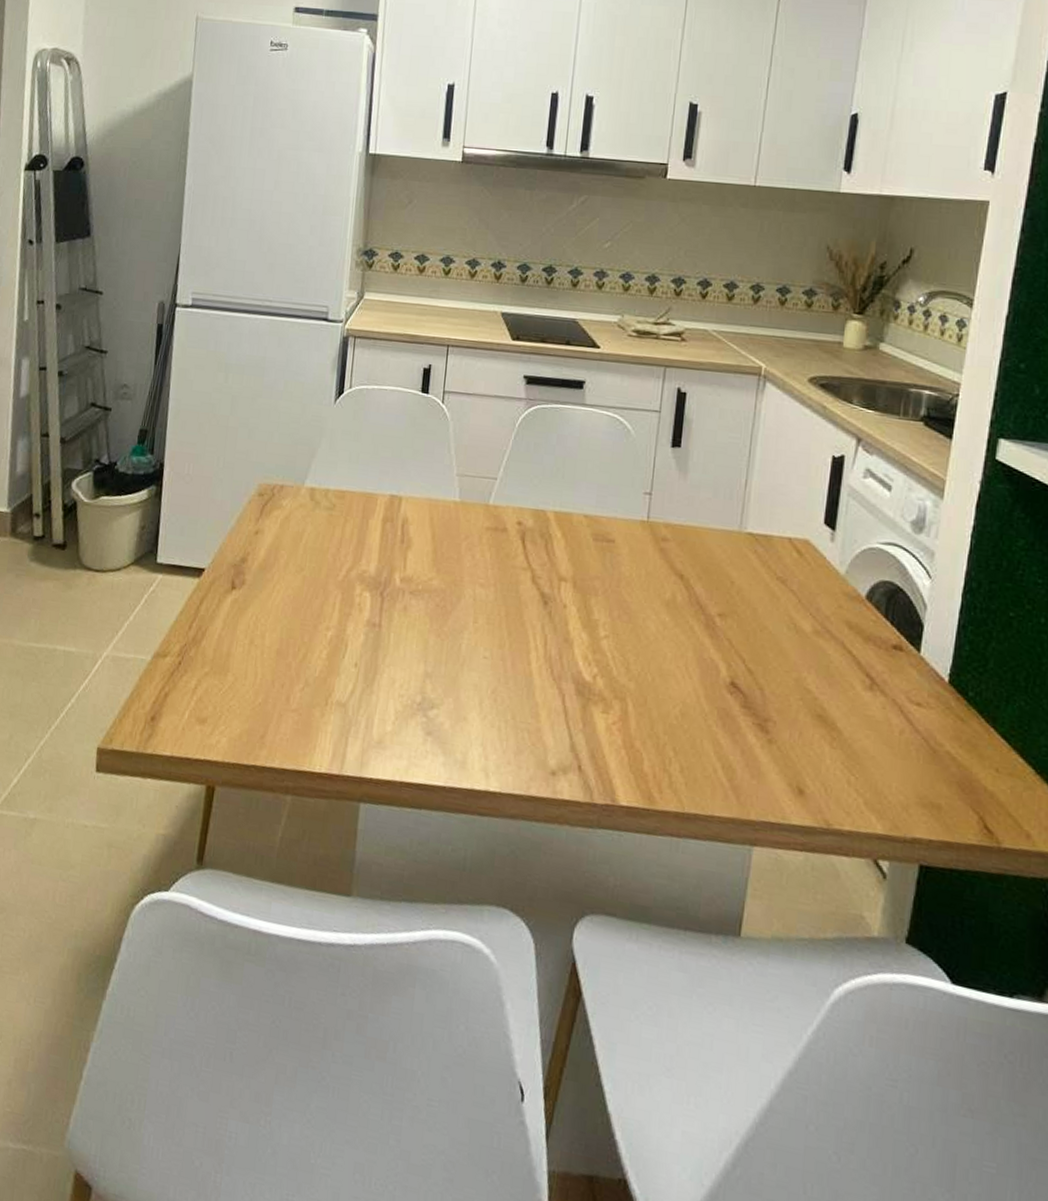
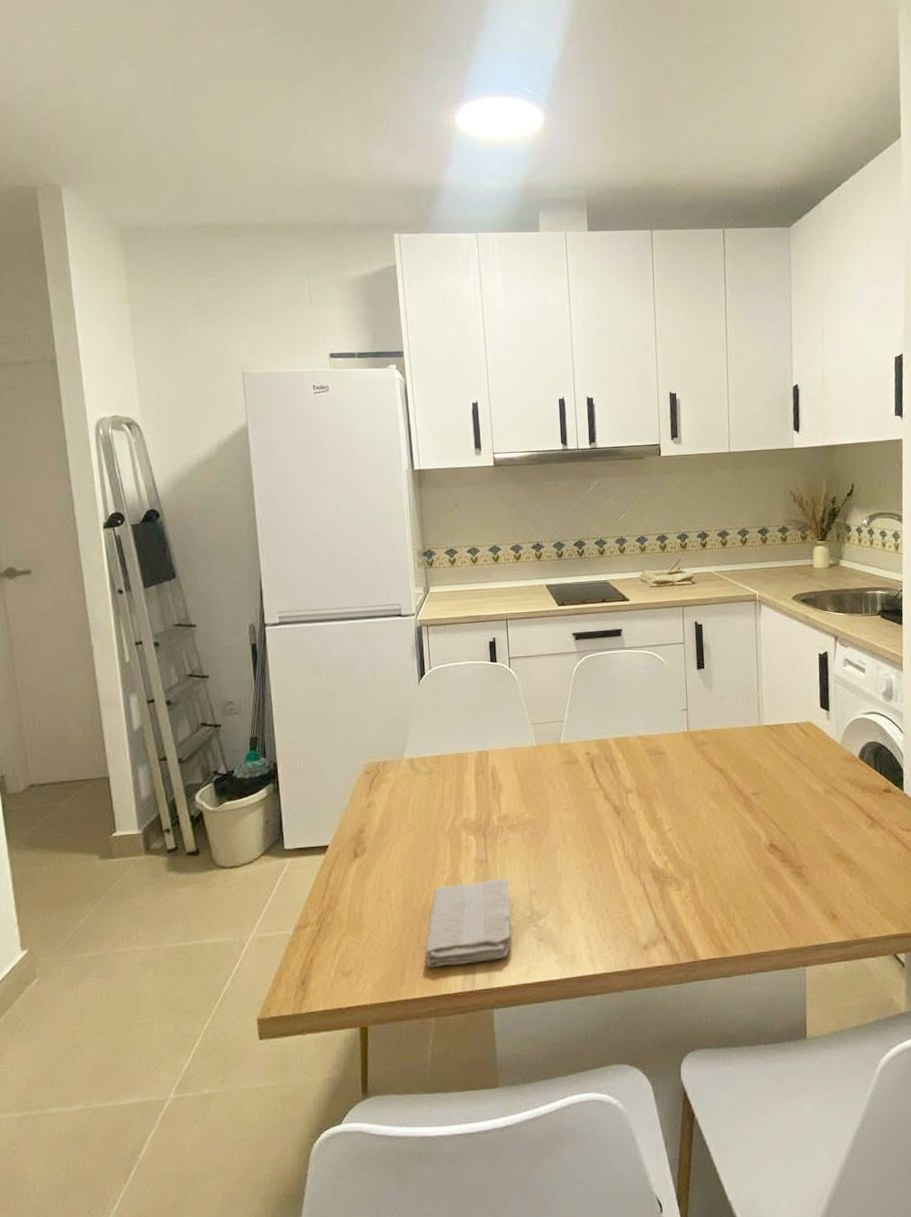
washcloth: none [292,643,402,746] -> present [424,878,512,968]

